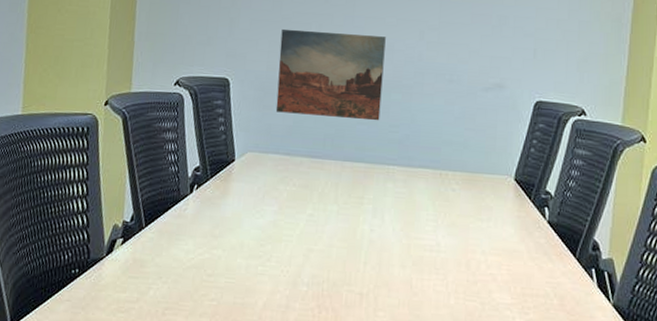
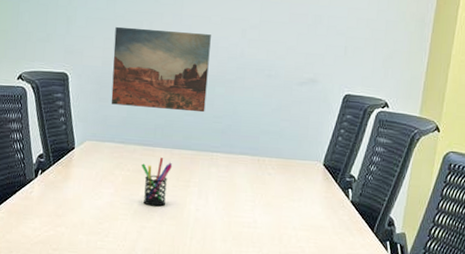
pen holder: none [309,171,344,227] -> present [142,158,173,207]

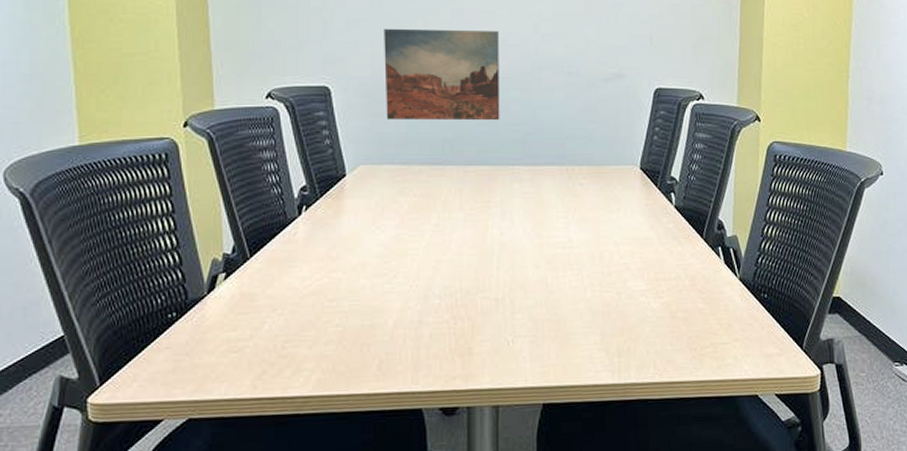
pen holder: present [142,158,173,207] -> none [431,177,468,235]

